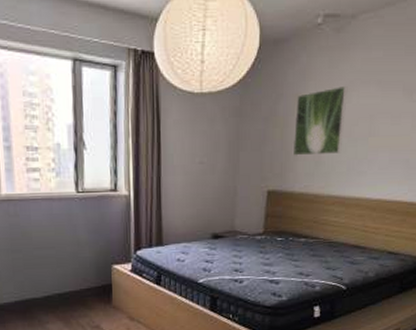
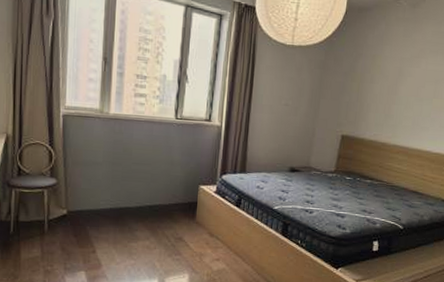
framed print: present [292,85,348,156] -> none [366,52,418,110]

